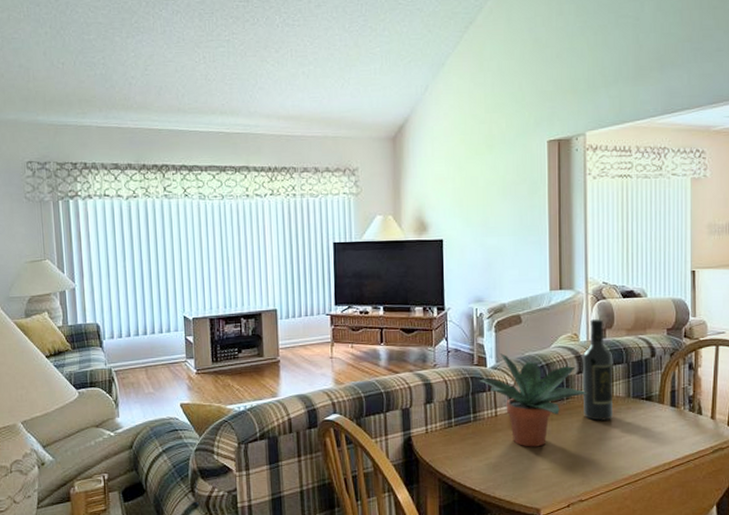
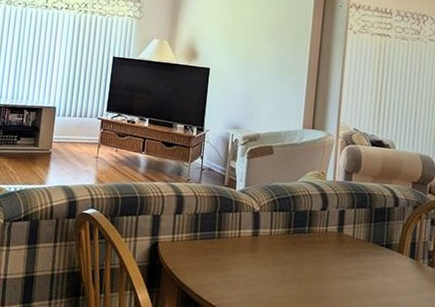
potted plant: present [479,353,589,447] -> none [227,179,330,274]
wine bottle: present [583,319,613,421] -> none [323,161,356,261]

